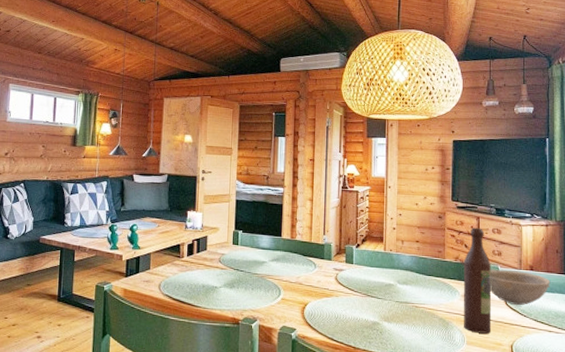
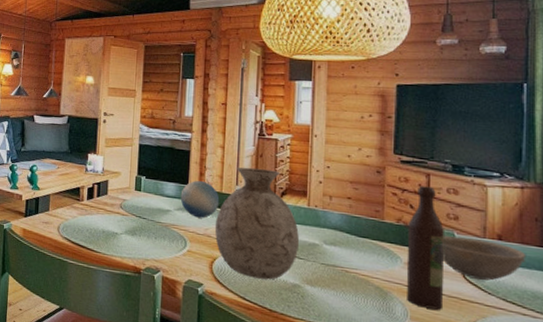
decorative ball: none [274,233,309,267] -> present [180,181,220,218]
vase: none [305,217,377,320] -> present [214,167,299,280]

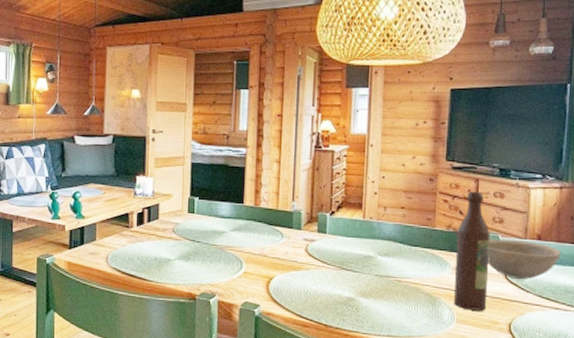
decorative ball: present [180,181,220,218] -> none [235,199,276,238]
vase: present [214,167,299,280] -> none [271,181,354,295]

